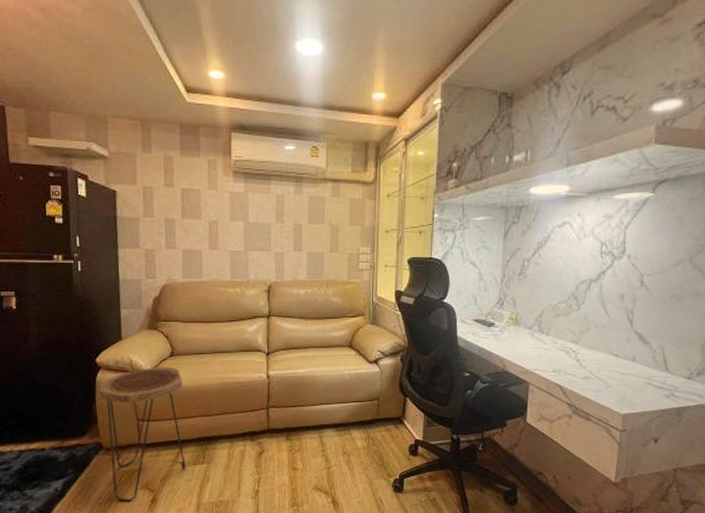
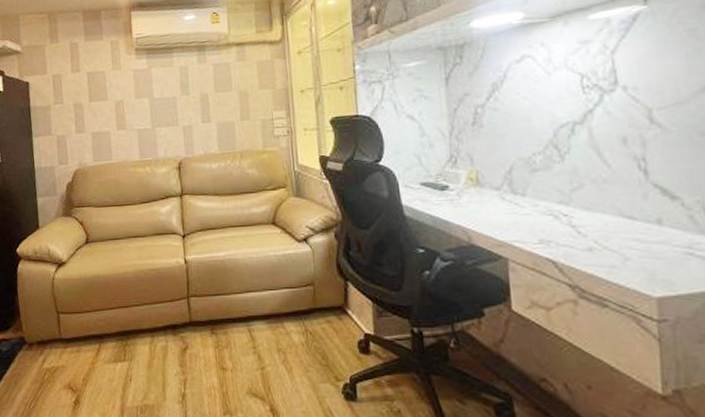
side table: present [98,366,186,501] -> none [19,254,107,402]

